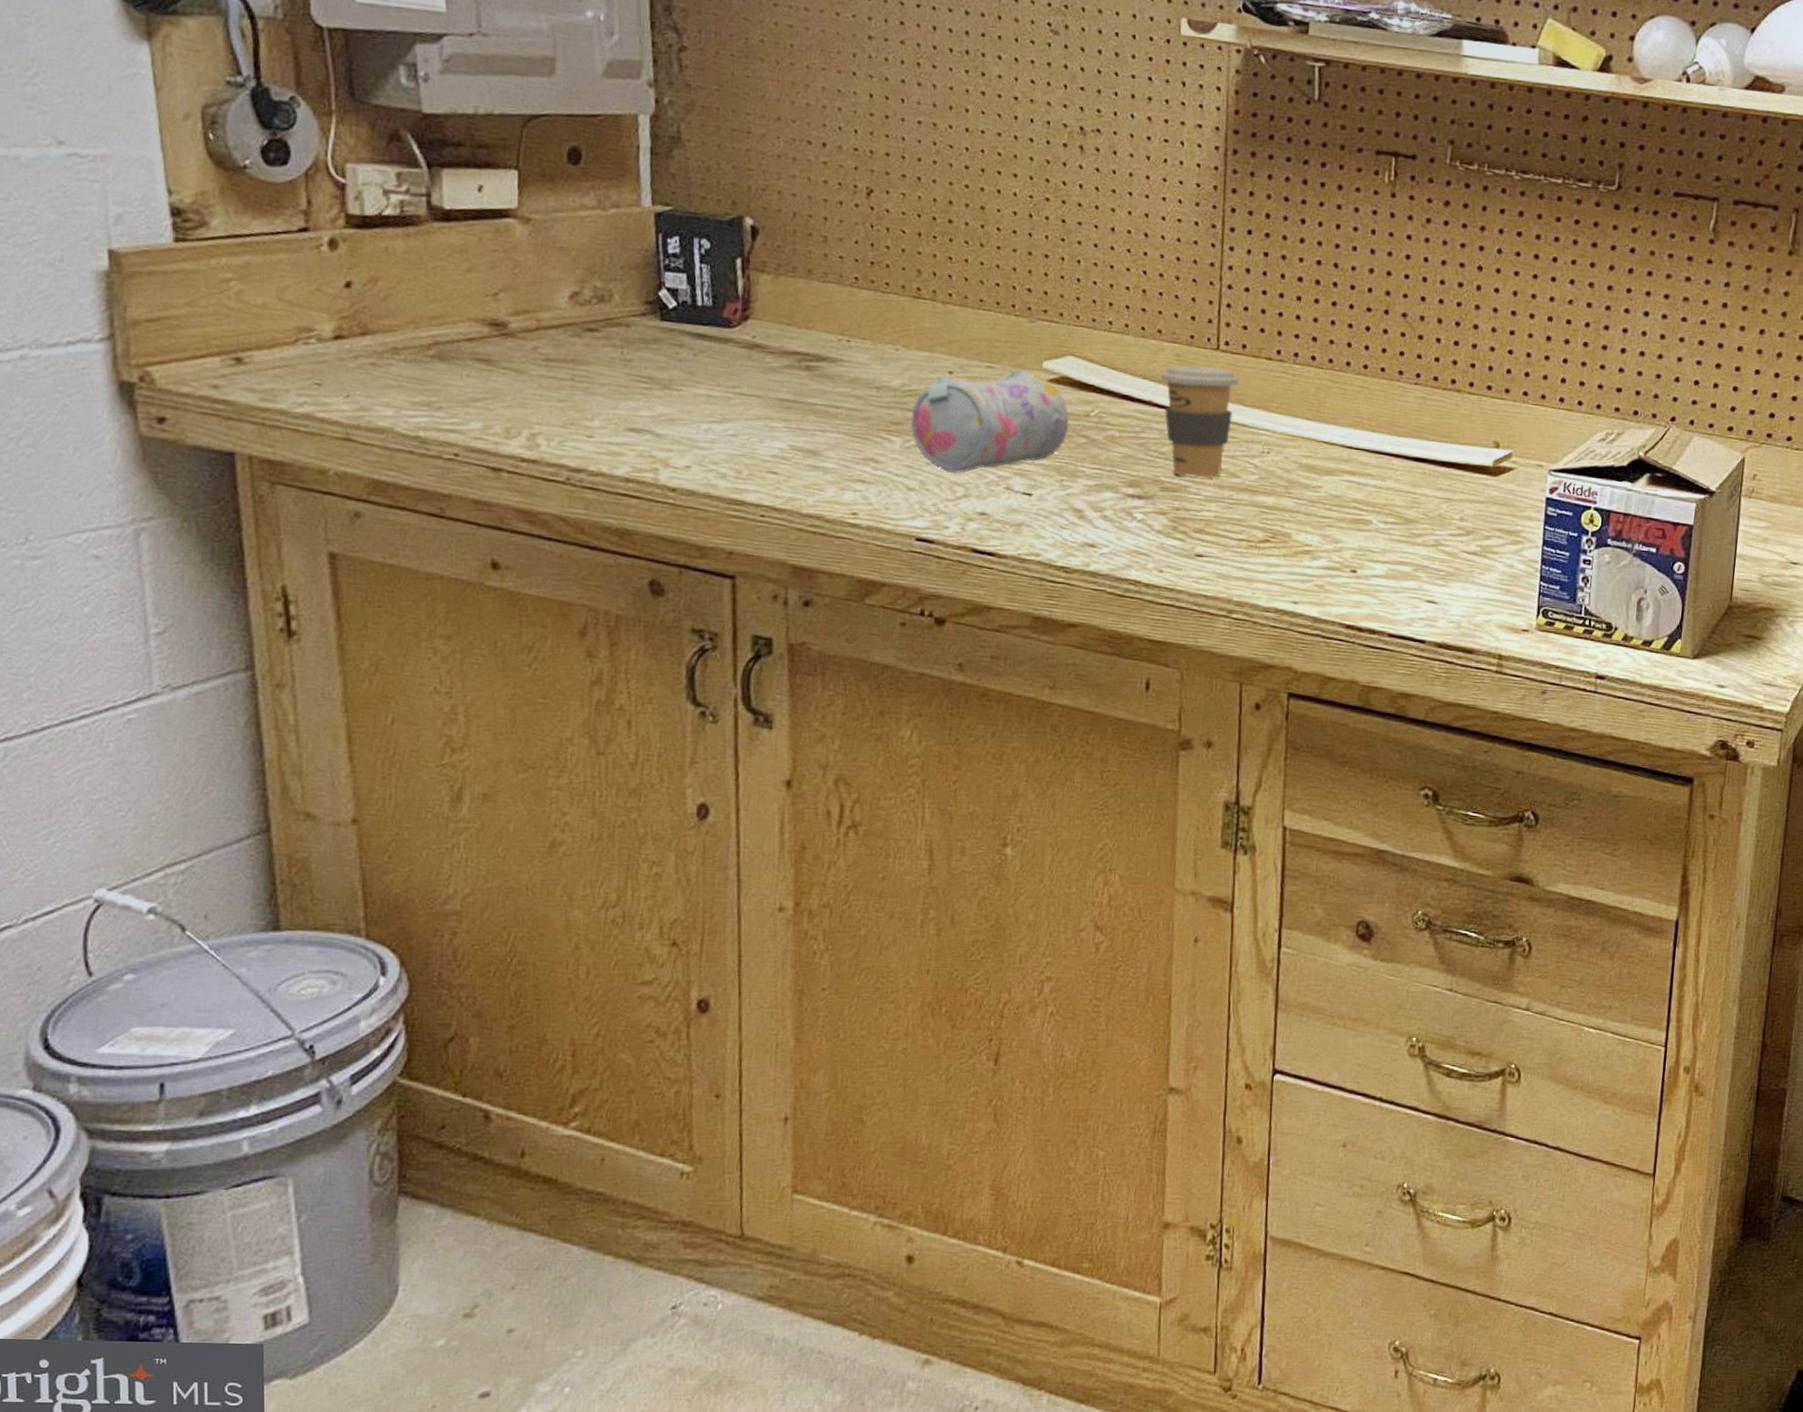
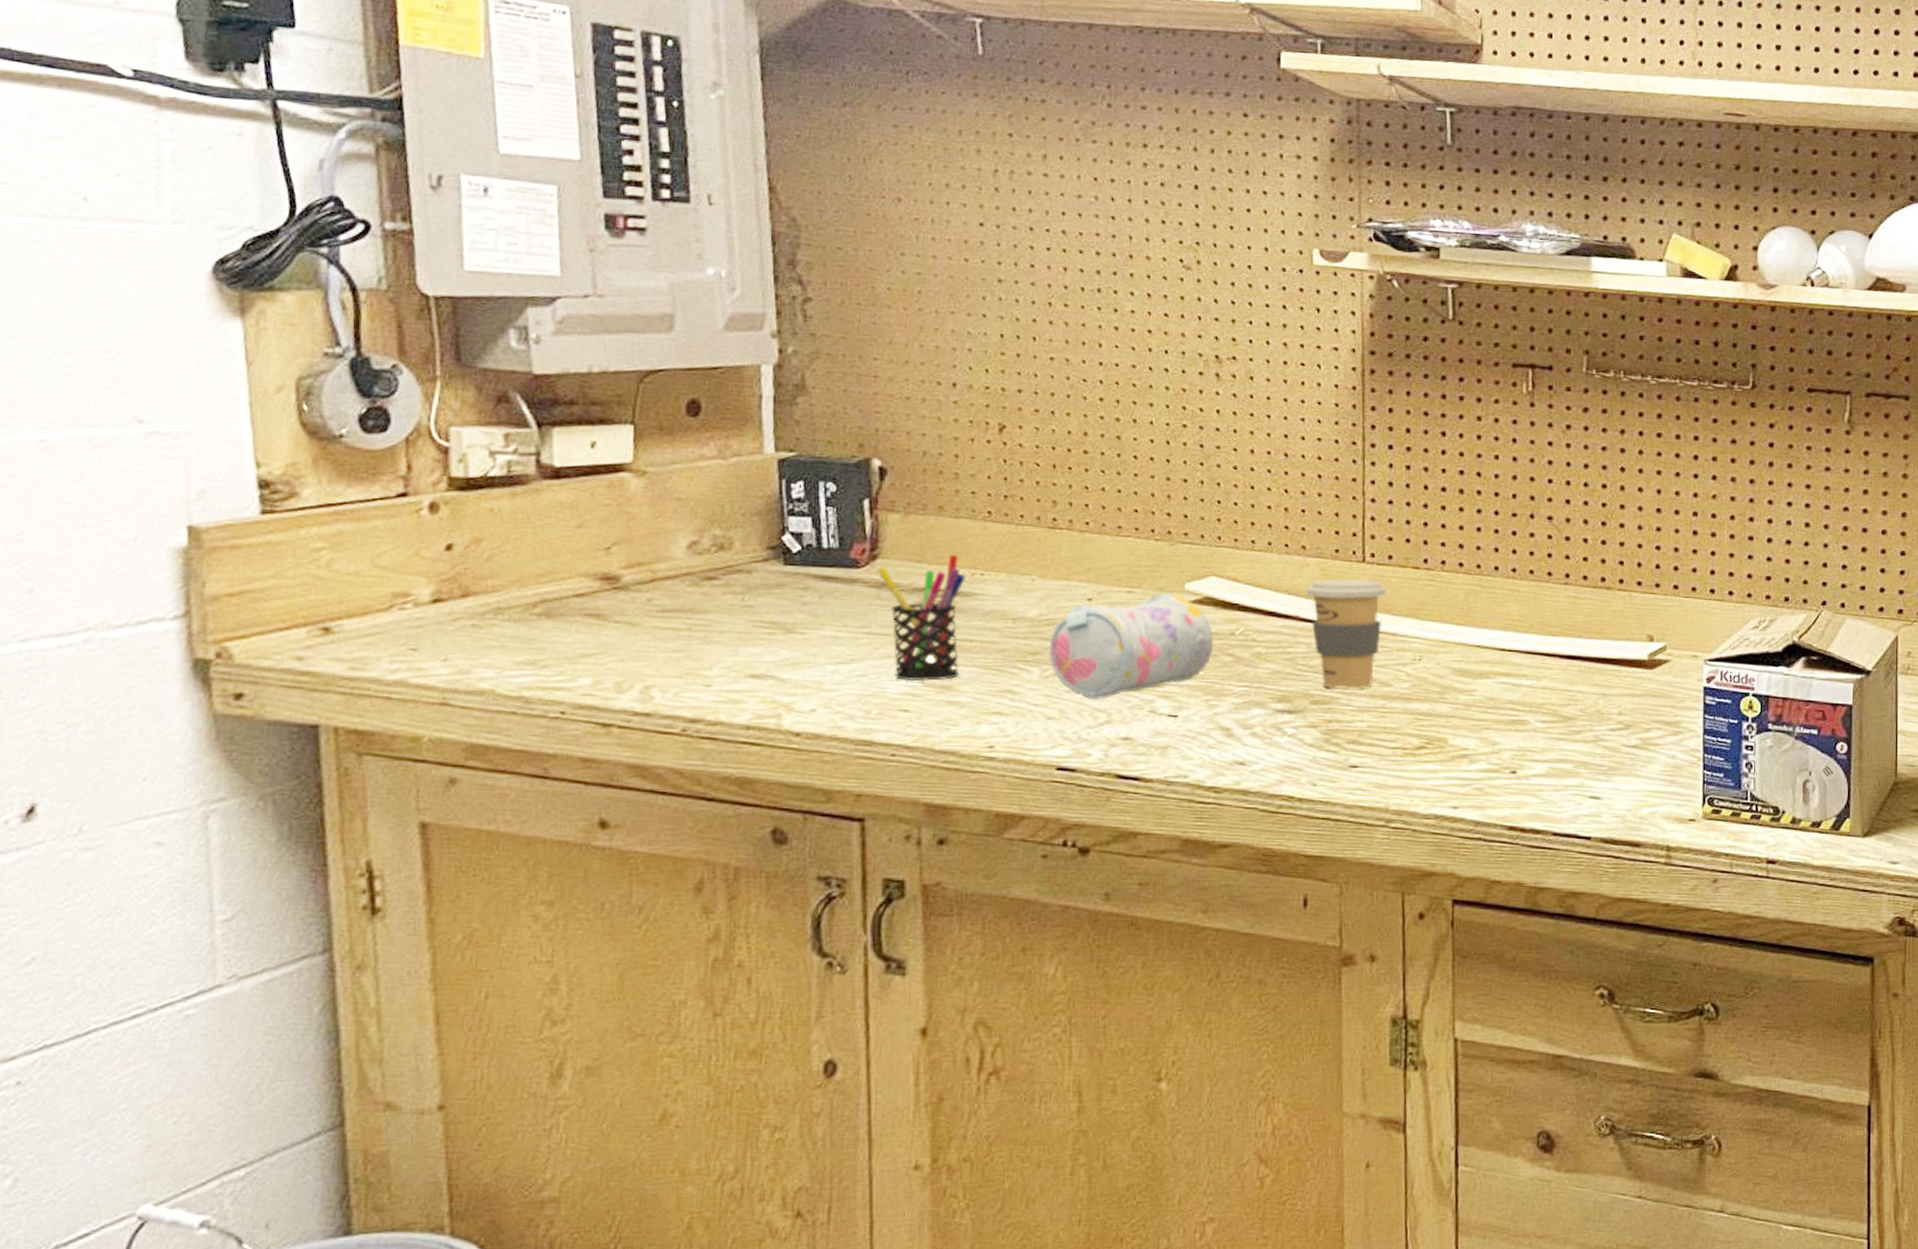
pen holder: none [748,318,833,445] -> present [876,554,966,682]

